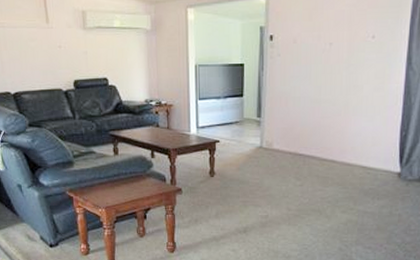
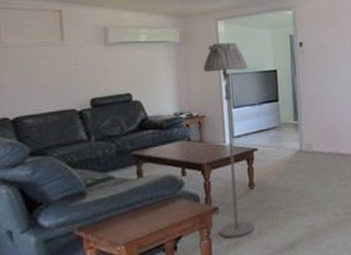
floor lamp: none [173,31,215,216] -> present [203,42,254,239]

